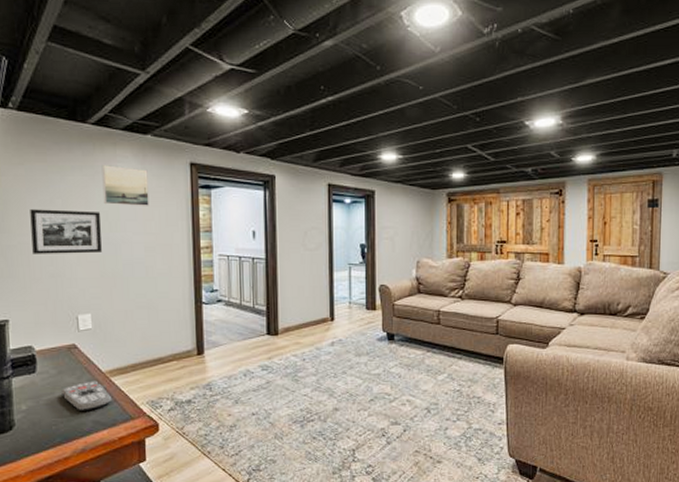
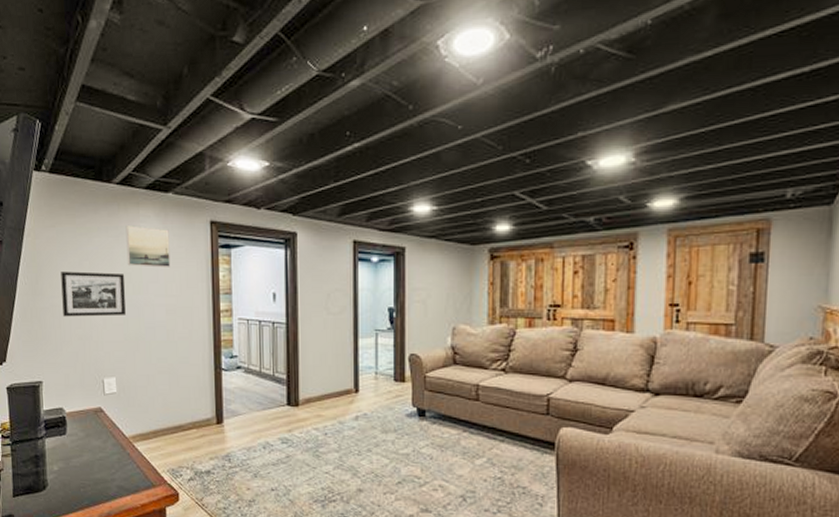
remote control: present [61,380,113,412] -> none [89,445,135,476]

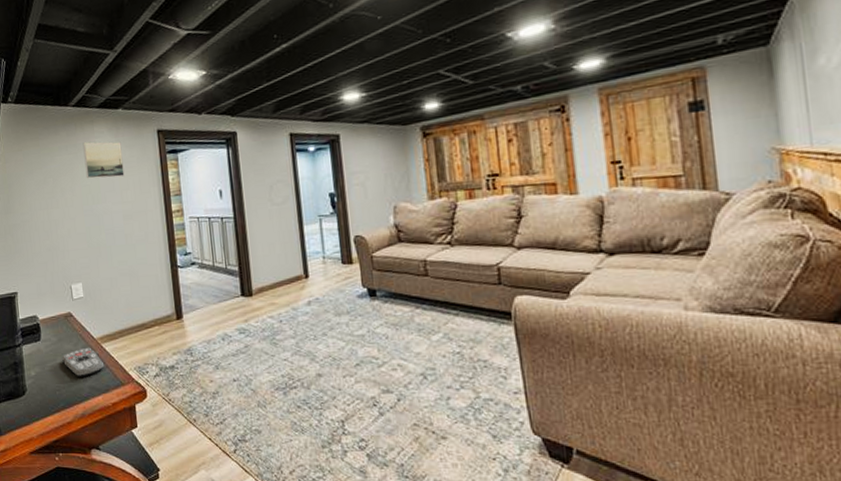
picture frame: present [61,271,126,317] -> none [29,186,87,231]
remote control: none [89,445,135,476] -> present [62,347,105,377]

